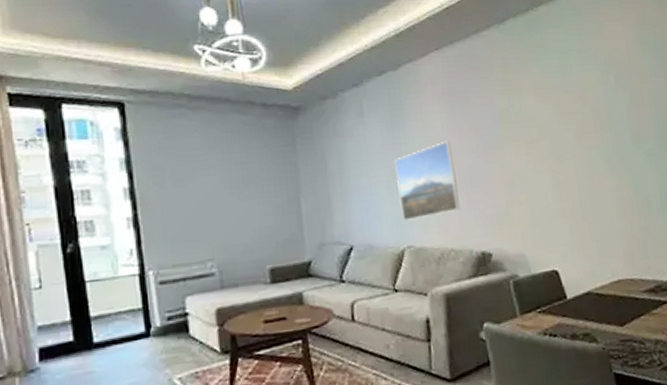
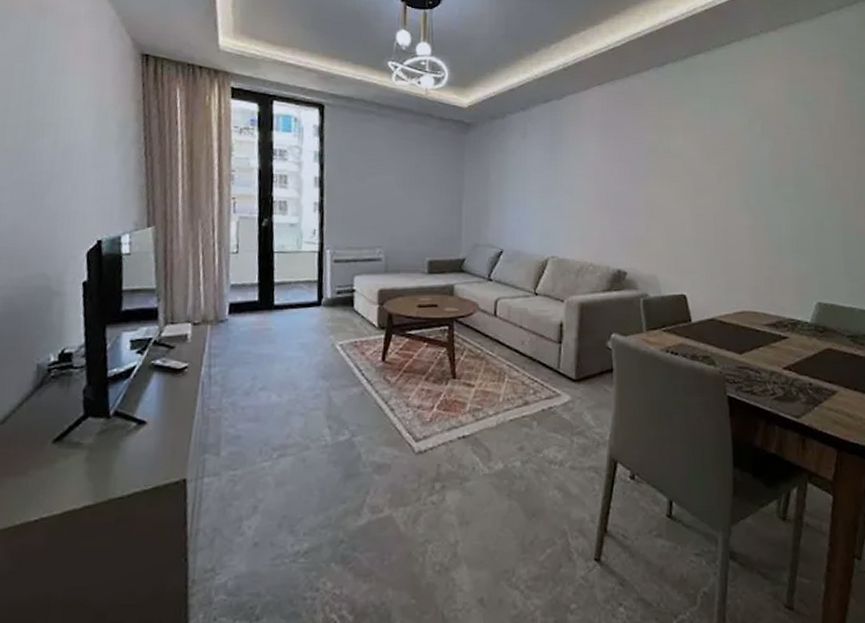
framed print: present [395,140,460,221] -> none [549,166,604,234]

